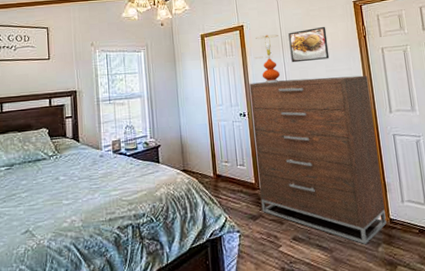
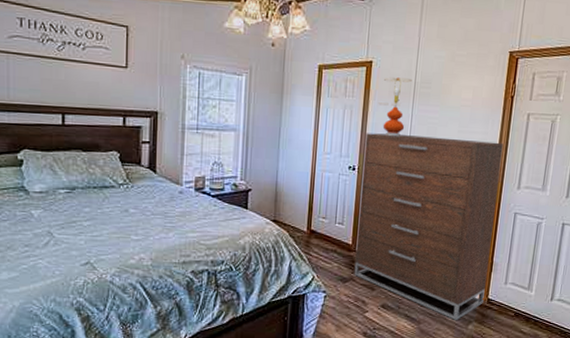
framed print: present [288,26,330,63] -> none [420,77,470,118]

